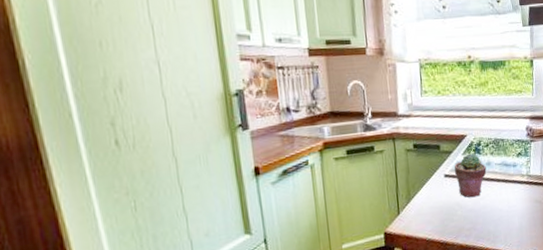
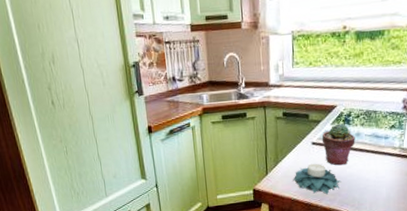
candle holder: none [427,197,476,231] -> present [293,163,341,195]

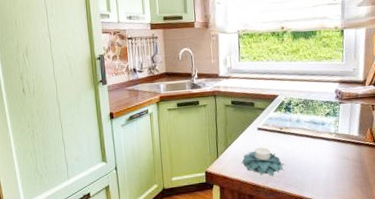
potted succulent: present [321,123,355,166] -> none [266,111,296,150]

